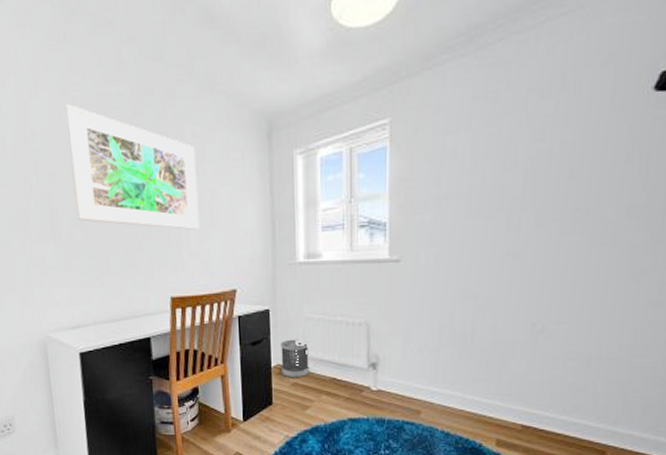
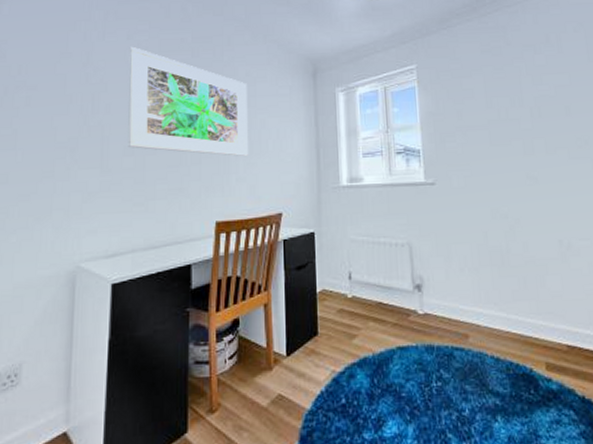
wastebasket: present [281,339,309,378] -> none [326,262,355,304]

